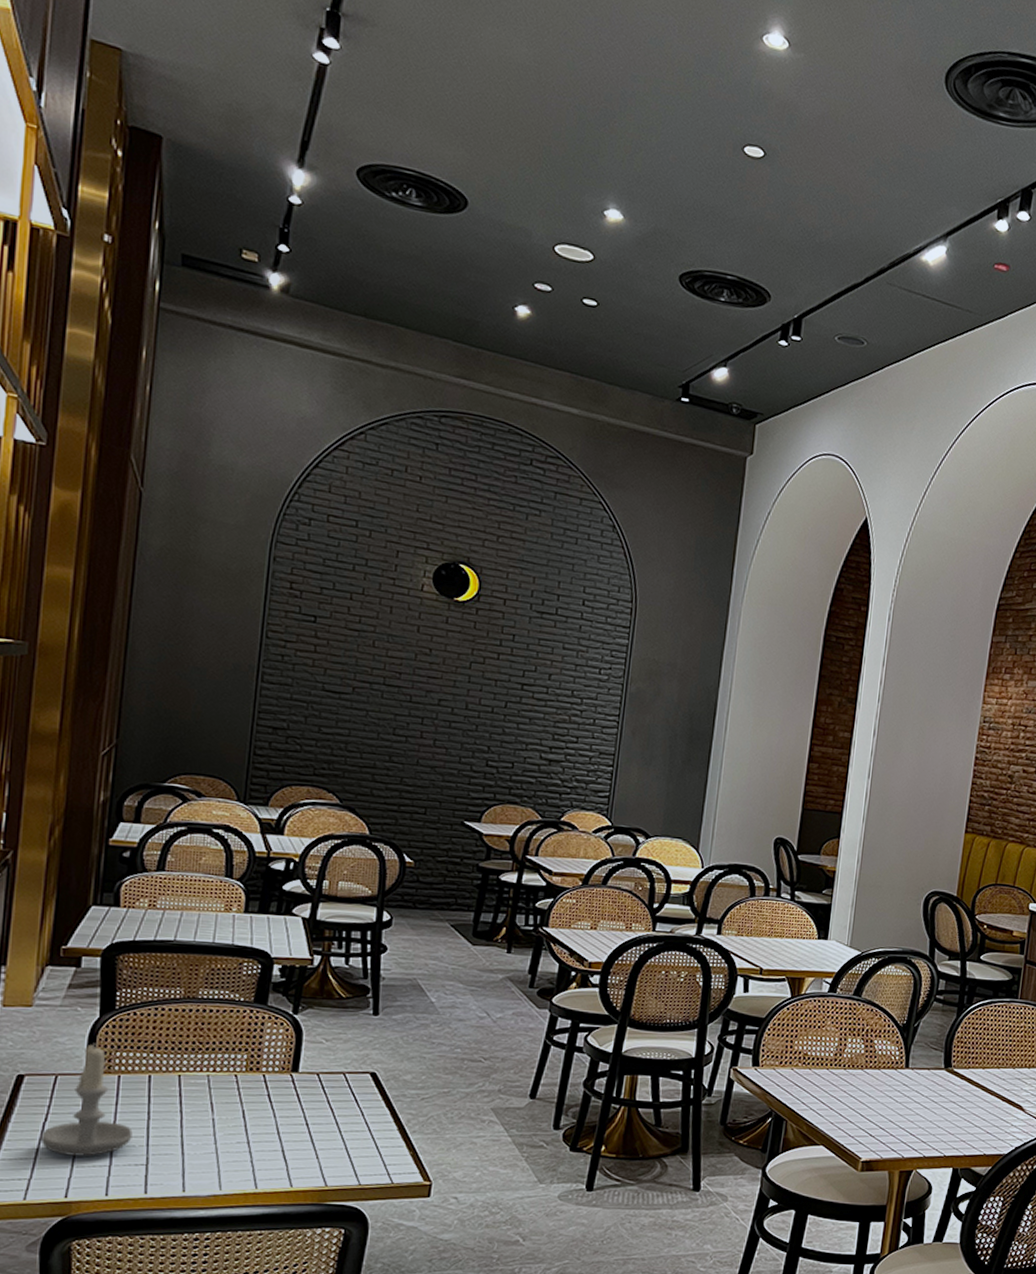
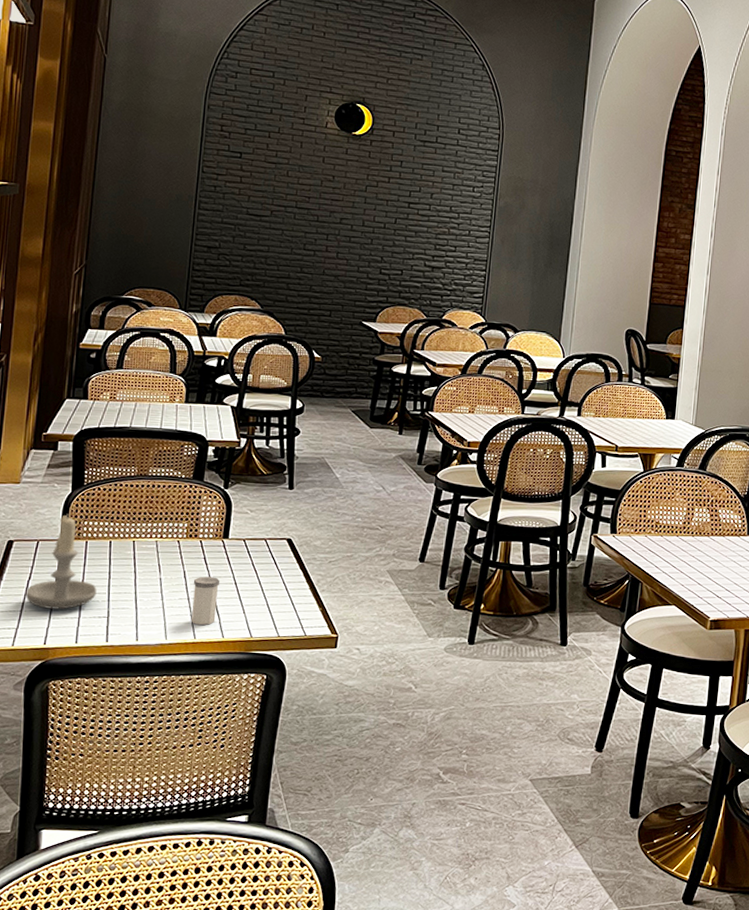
salt shaker: none [251,1116,287,1173] -> present [191,576,219,625]

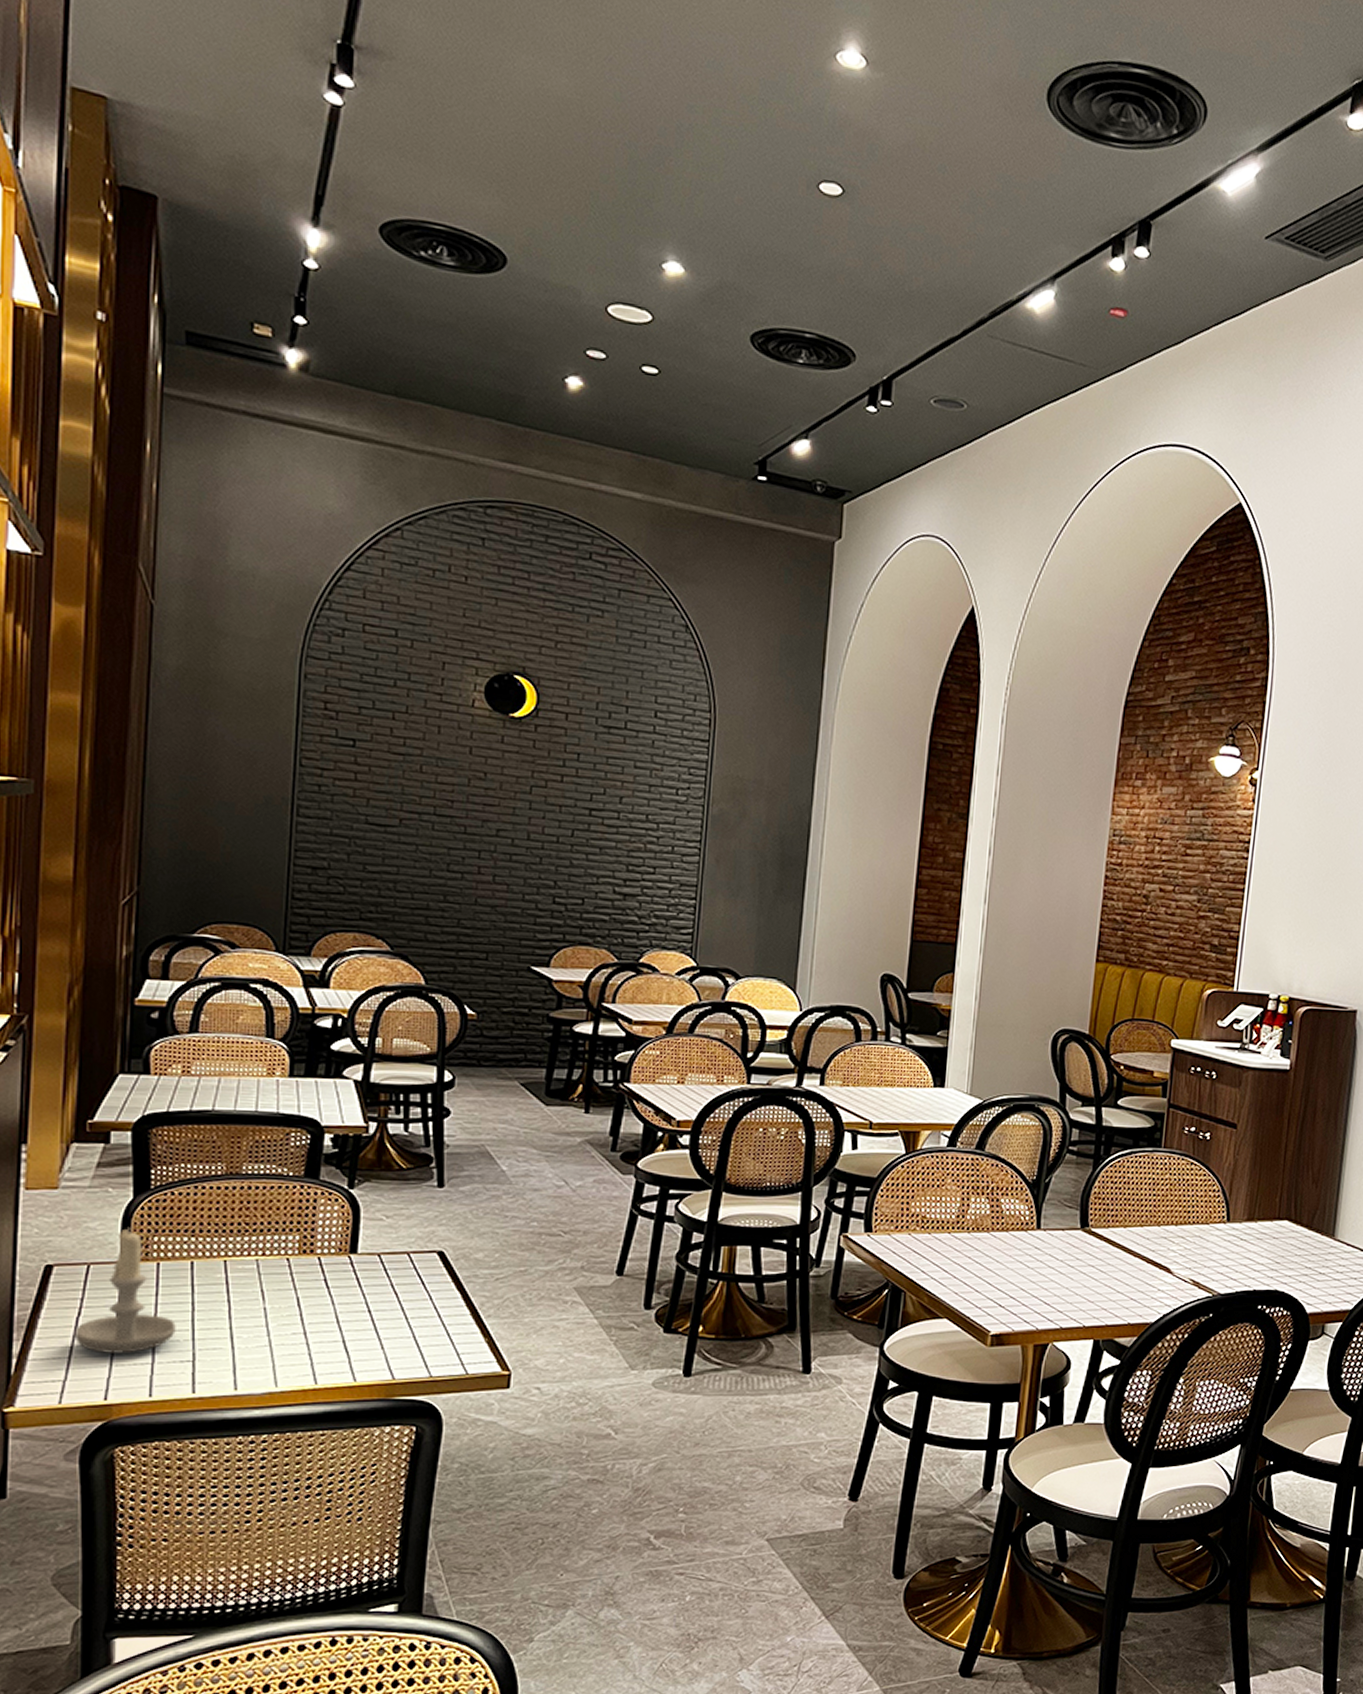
salt shaker: present [191,576,219,625] -> none [309,1303,347,1366]

